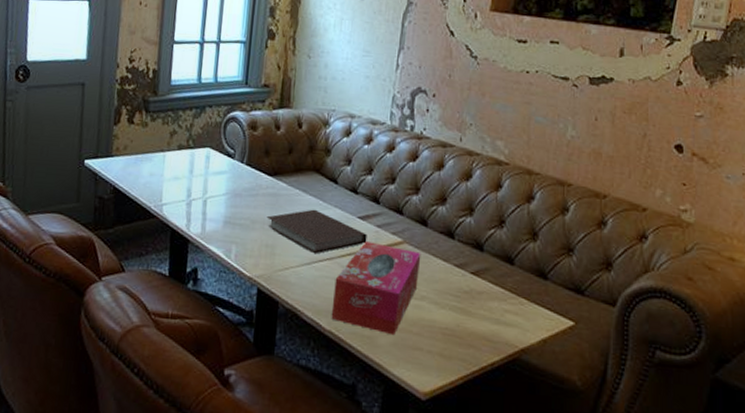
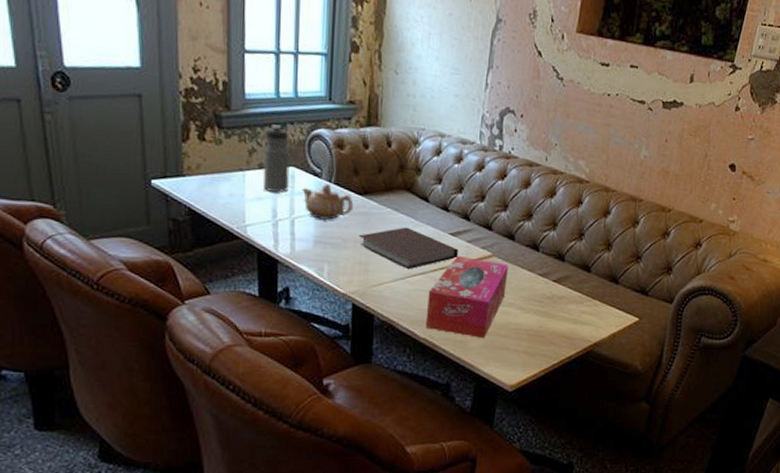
water bottle: none [180,108,207,173] -> present [263,124,290,192]
teapot: none [215,165,264,201] -> present [302,184,354,220]

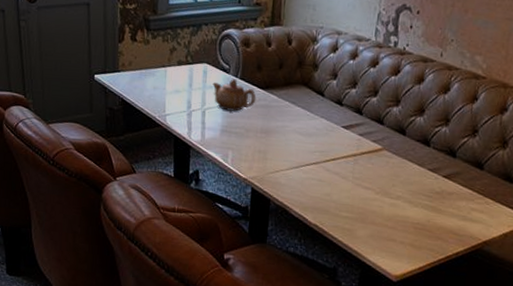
water bottle: present [263,124,290,192] -> none [180,26,204,86]
notebook: present [358,227,459,270] -> none [259,119,350,159]
tissue box: present [425,256,509,339] -> none [316,148,399,229]

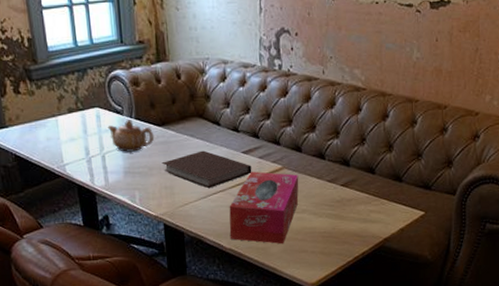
notebook: none [259,119,350,159] -> present [161,150,252,189]
tissue box: none [316,148,399,229] -> present [229,171,299,244]

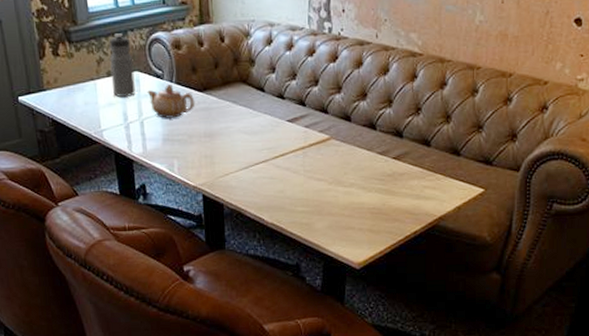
water bottle: none [69,71,96,132] -> present [109,33,135,97]
notebook: present [161,150,252,189] -> none [202,118,297,159]
tissue box: present [229,171,299,244] -> none [271,141,347,220]

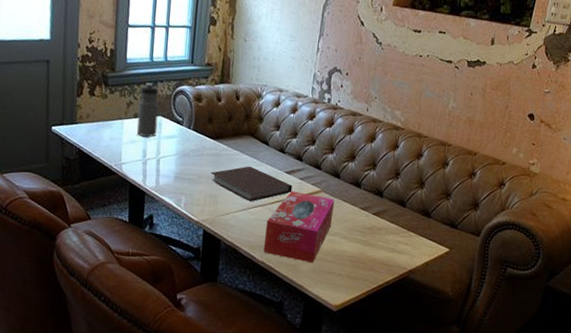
teapot: present [147,84,195,118] -> none [167,130,208,160]
notebook: none [202,118,297,159] -> present [210,166,292,202]
tissue box: none [271,141,347,220] -> present [263,191,335,264]

